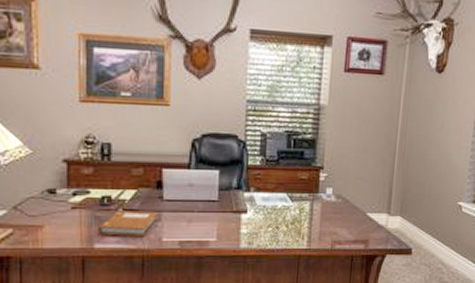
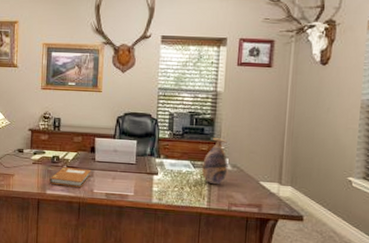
vase: none [300,163,332,220] -> present [201,138,228,185]

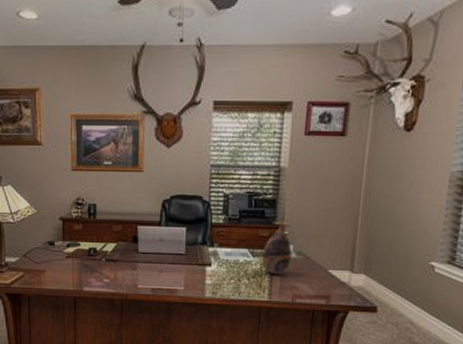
notebook: present [49,167,91,187] -> none [86,260,134,283]

